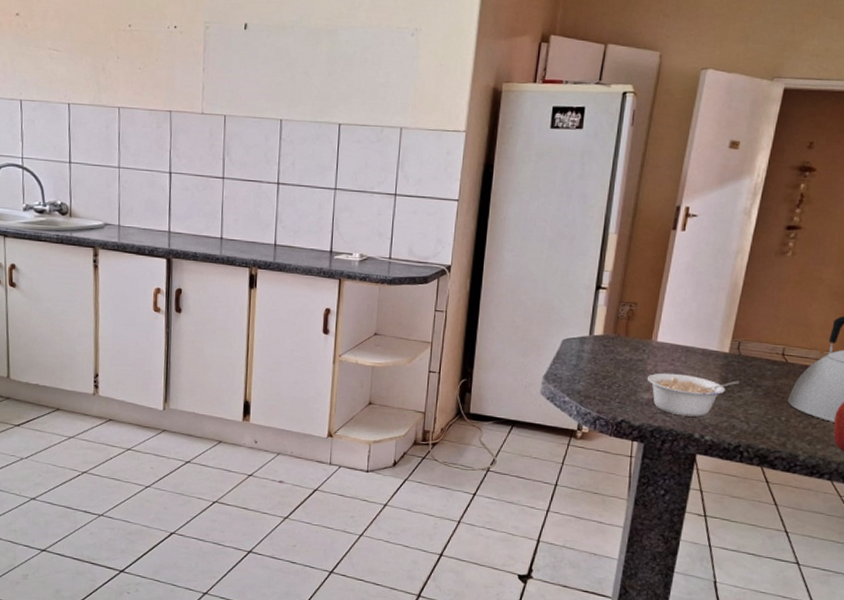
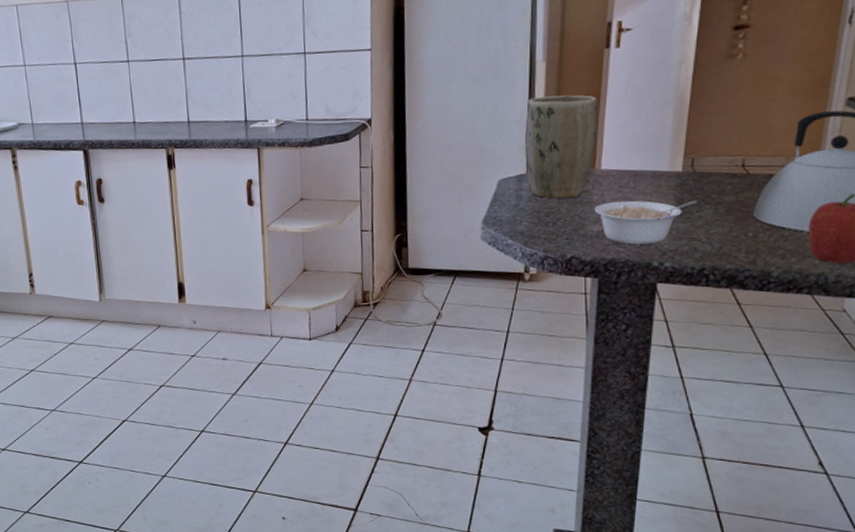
plant pot: none [589,266,660,365] -> present [524,95,597,199]

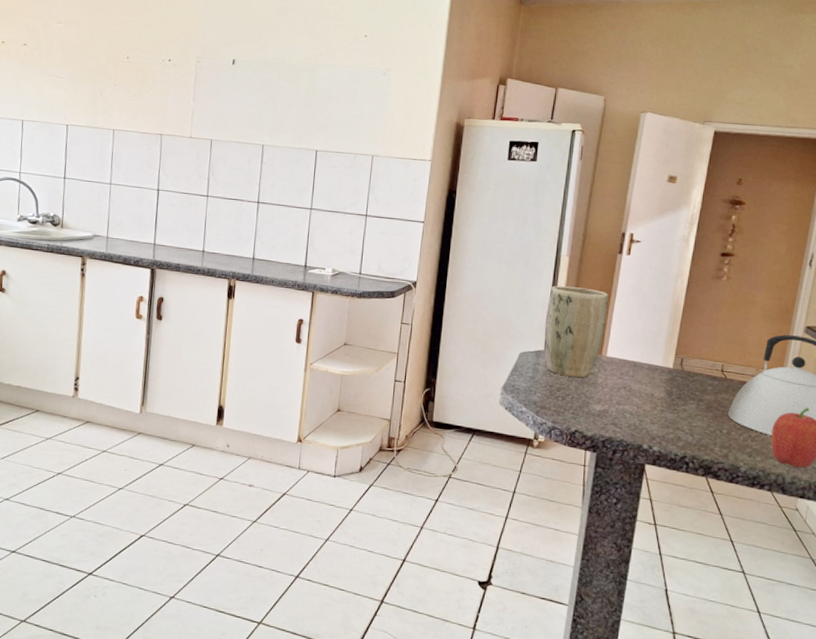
legume: present [595,200,698,245] -> none [599,386,684,428]

